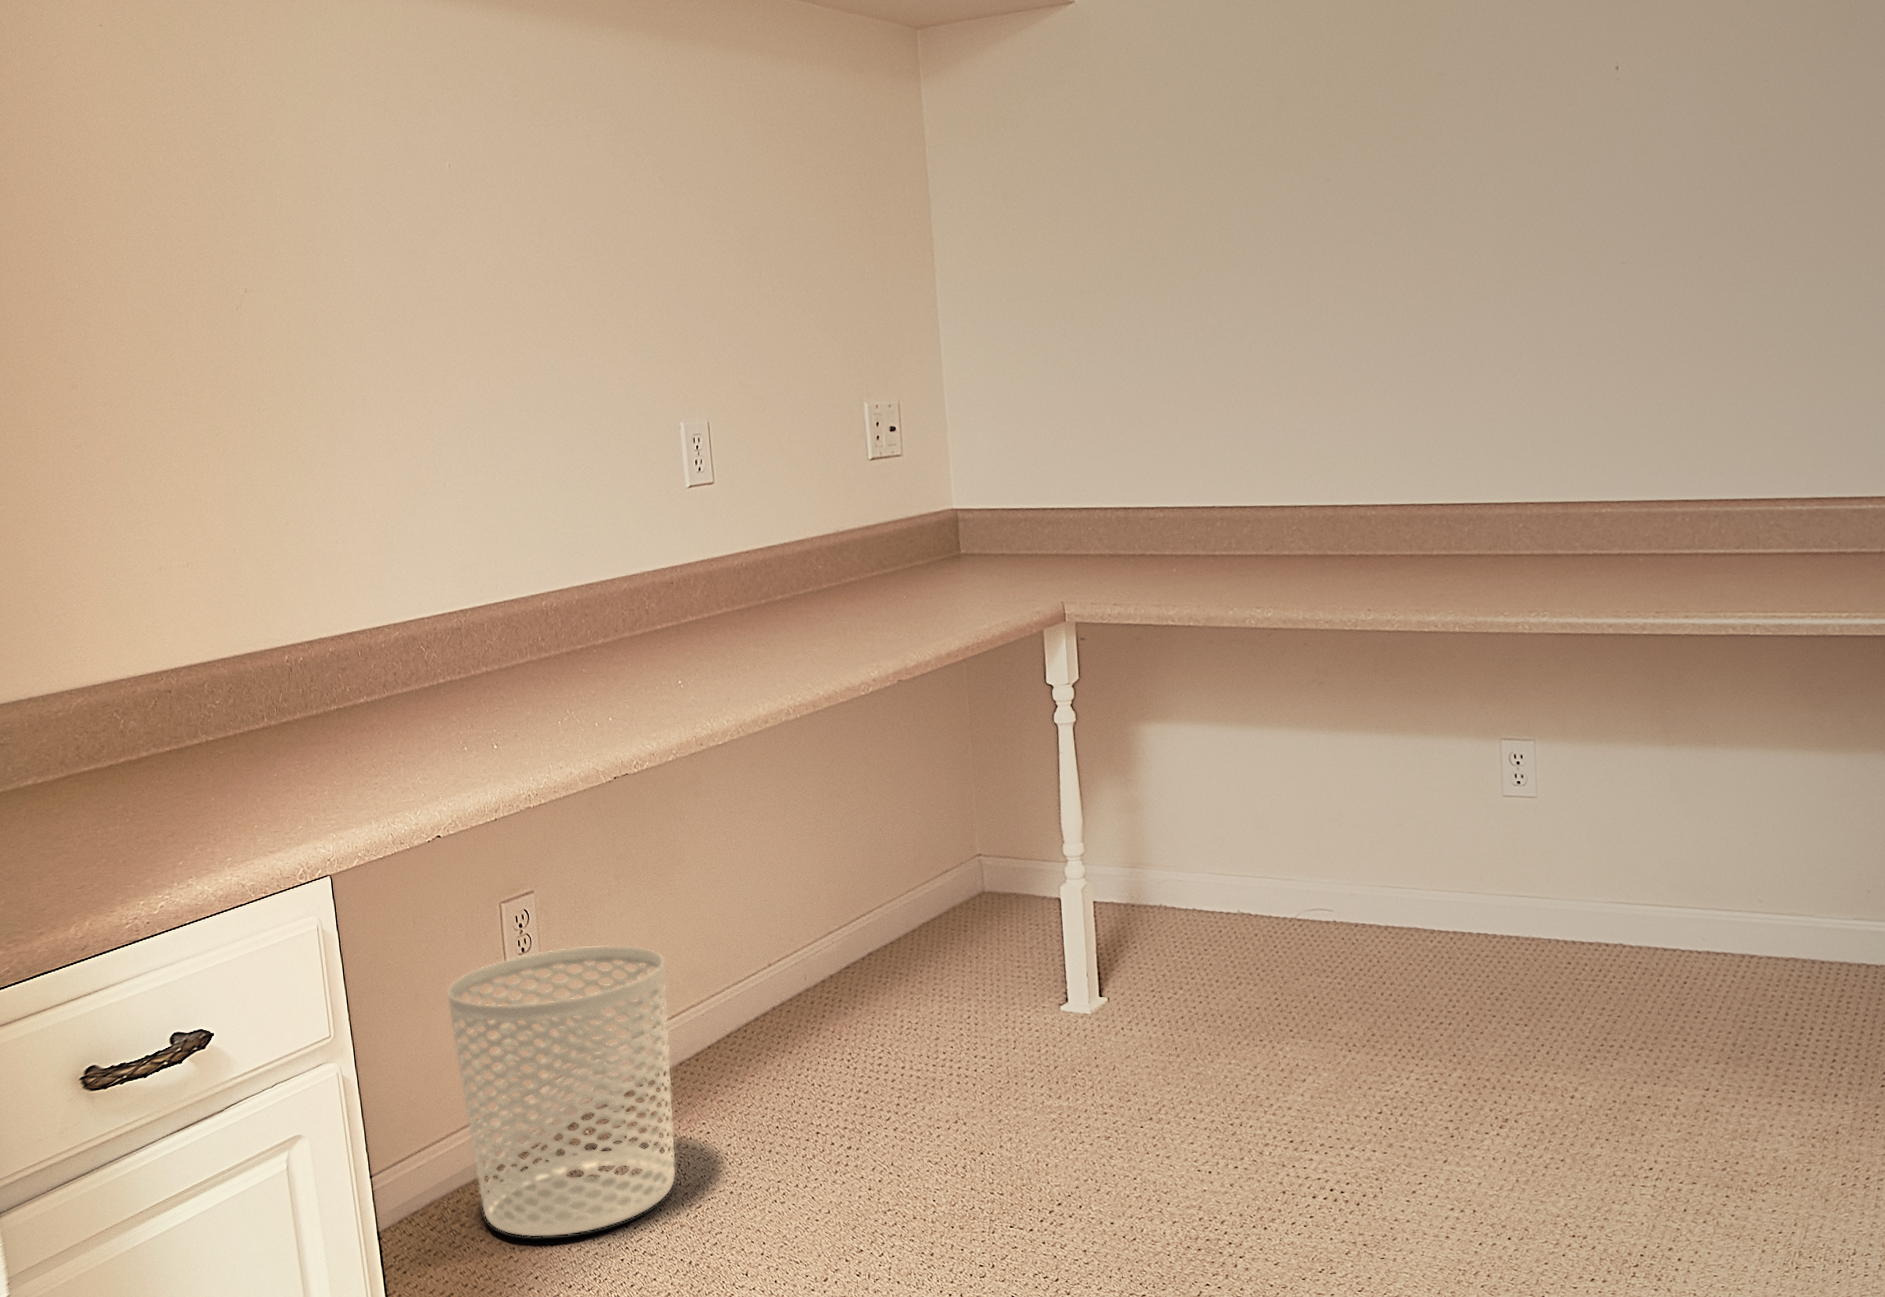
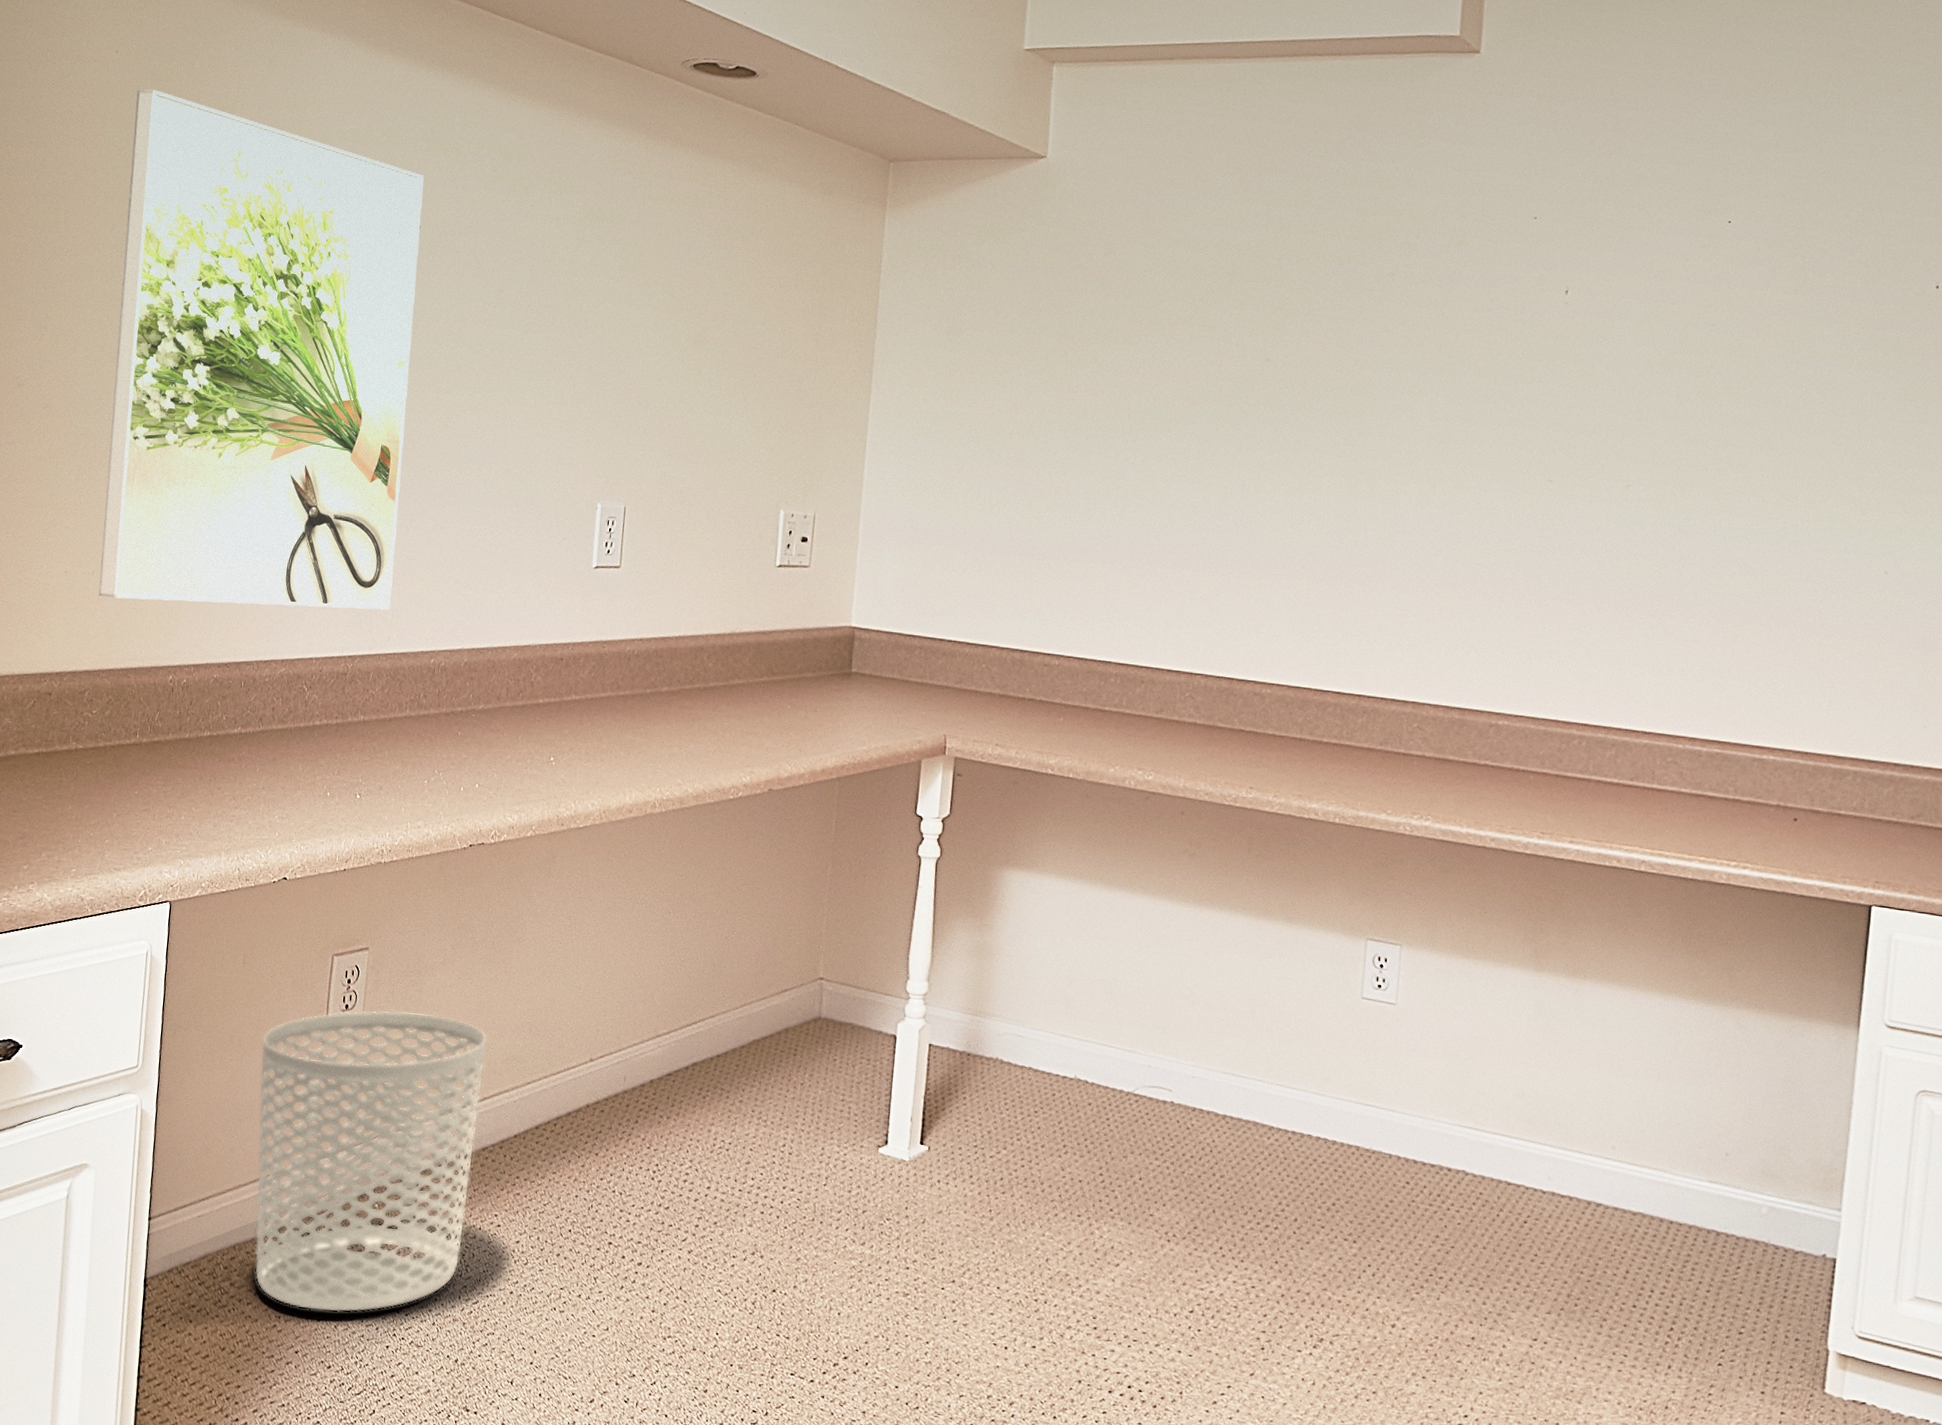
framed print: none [130,59,492,588] -> present [99,89,424,610]

